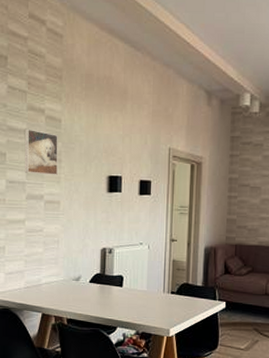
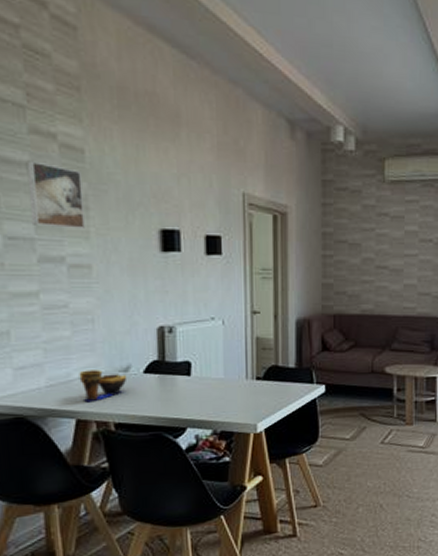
decorative bowl: none [46,277,78,302] -> present [79,370,128,403]

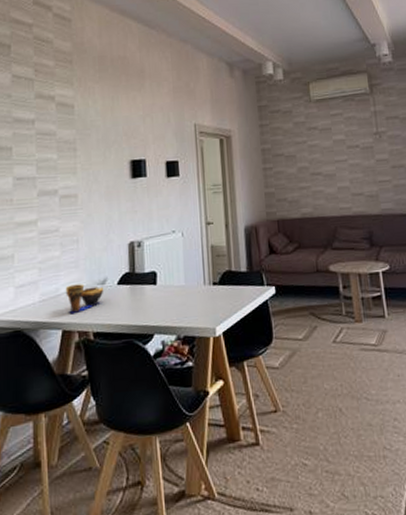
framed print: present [26,160,85,228] -> none [32,118,73,167]

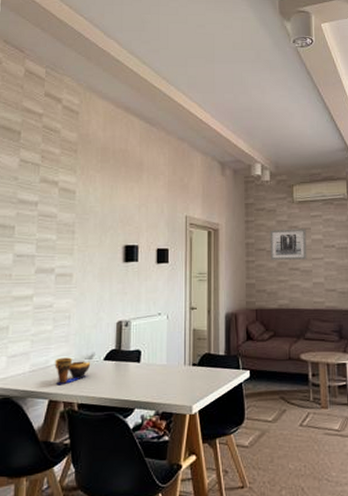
wall art: none [287,129,330,166] -> present [270,229,307,260]

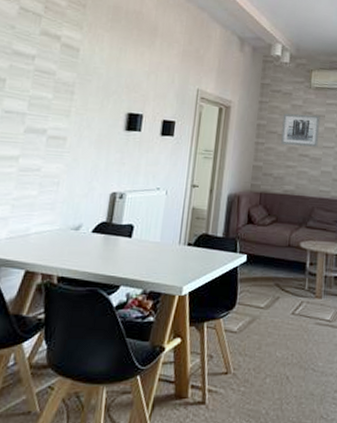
decorative bowl: present [55,357,91,385] -> none [34,226,77,256]

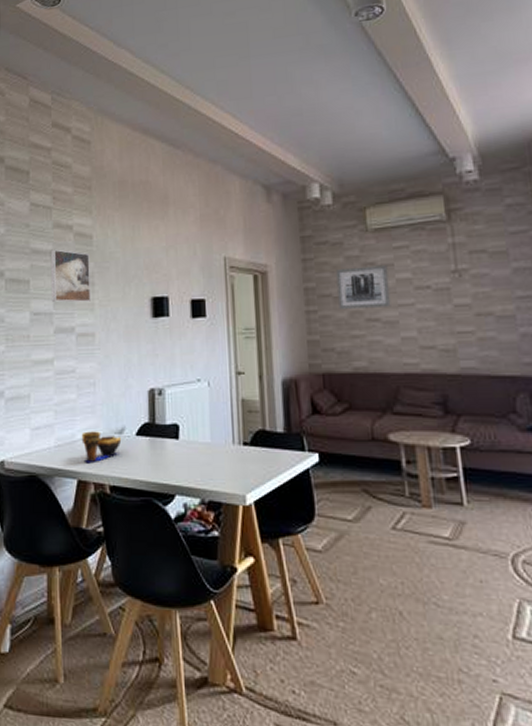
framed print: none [26,54,74,108] -> present [50,249,91,303]
decorative bowl: none [34,226,77,256] -> present [81,431,122,464]

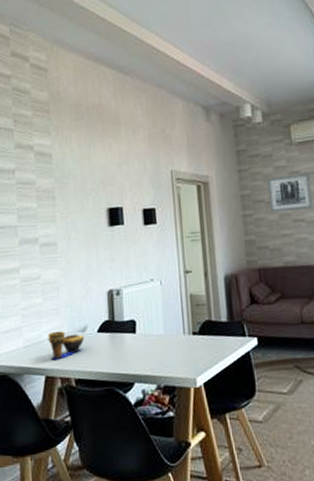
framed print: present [50,249,91,303] -> none [13,167,52,216]

